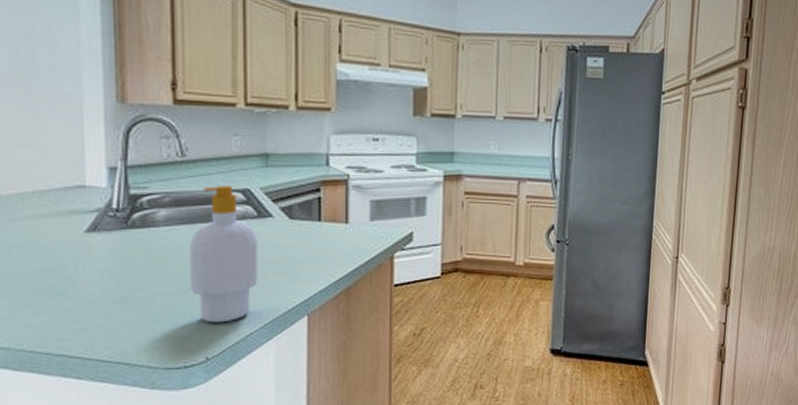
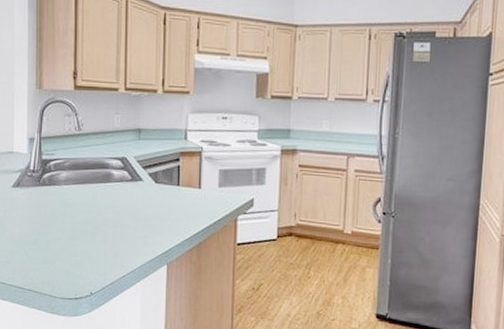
soap bottle: present [190,185,258,323] -> none [81,153,131,265]

